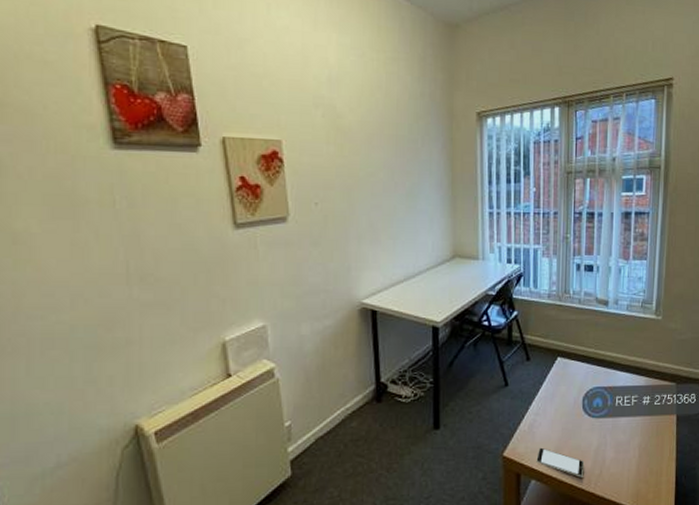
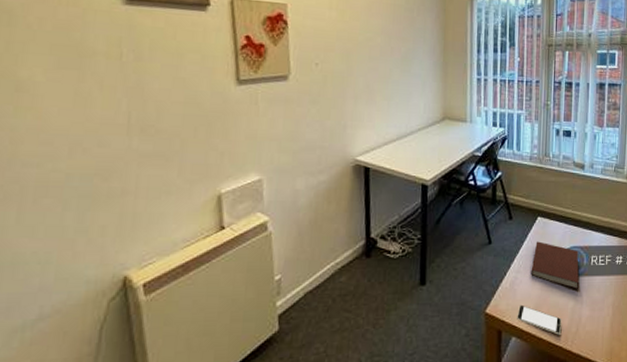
notebook: none [550,382,603,431] -> present [531,241,579,289]

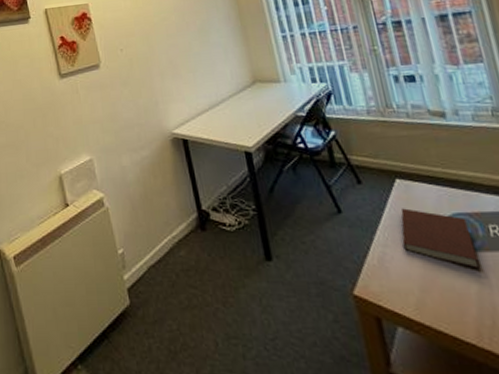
smartphone: present [517,304,562,335] -> none [397,286,470,328]

